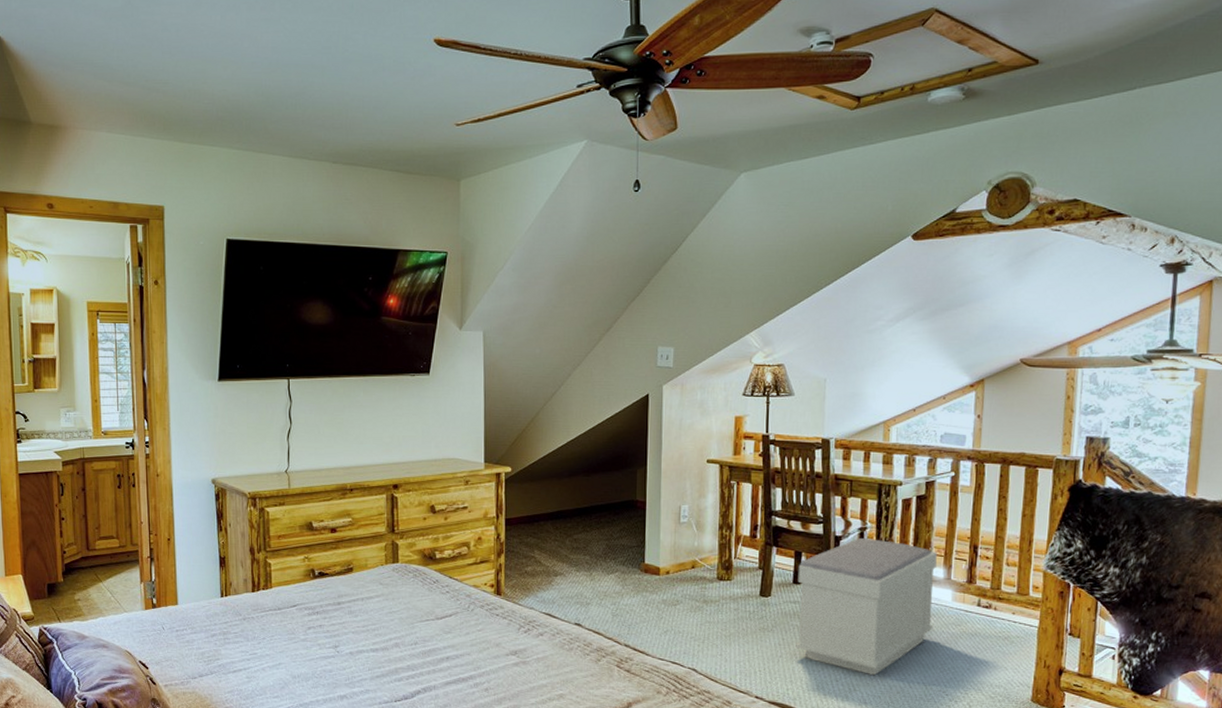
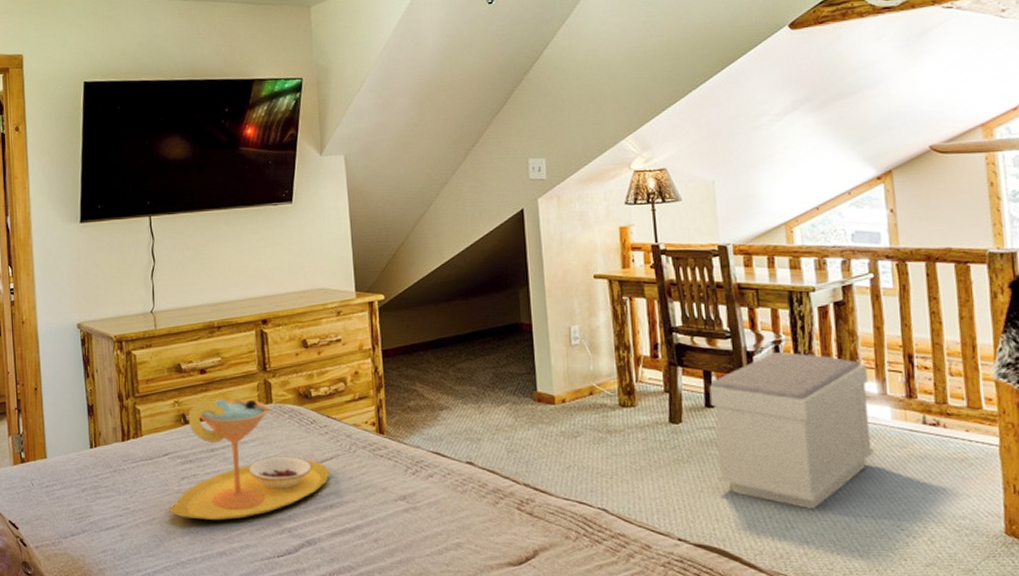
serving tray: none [294,557,449,668] -> present [168,399,330,521]

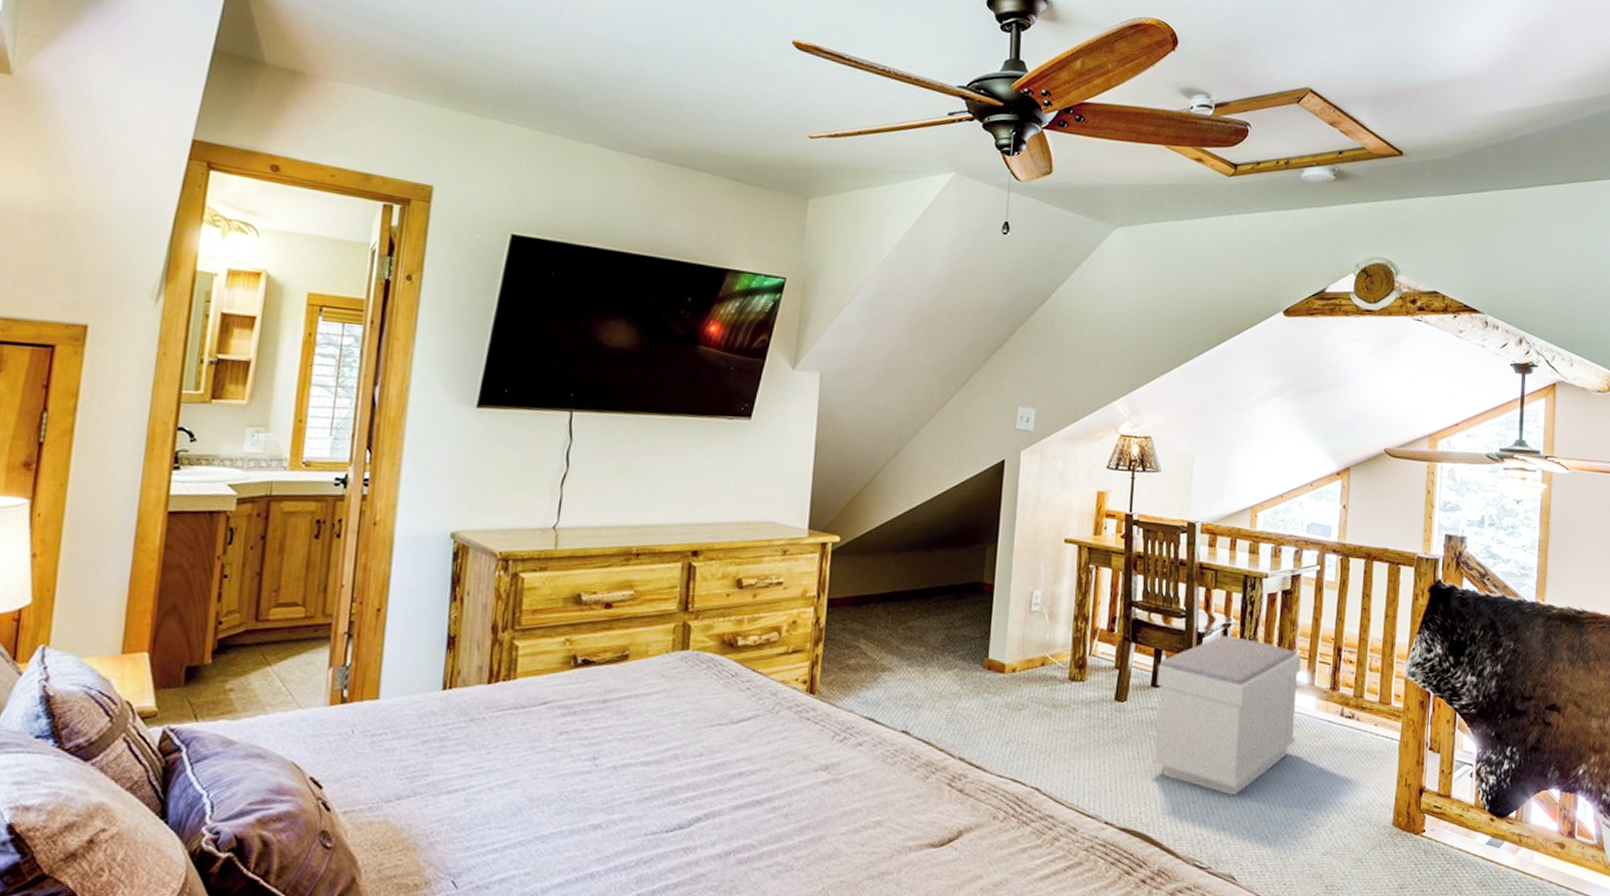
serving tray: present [168,399,330,521] -> none [535,640,746,787]

